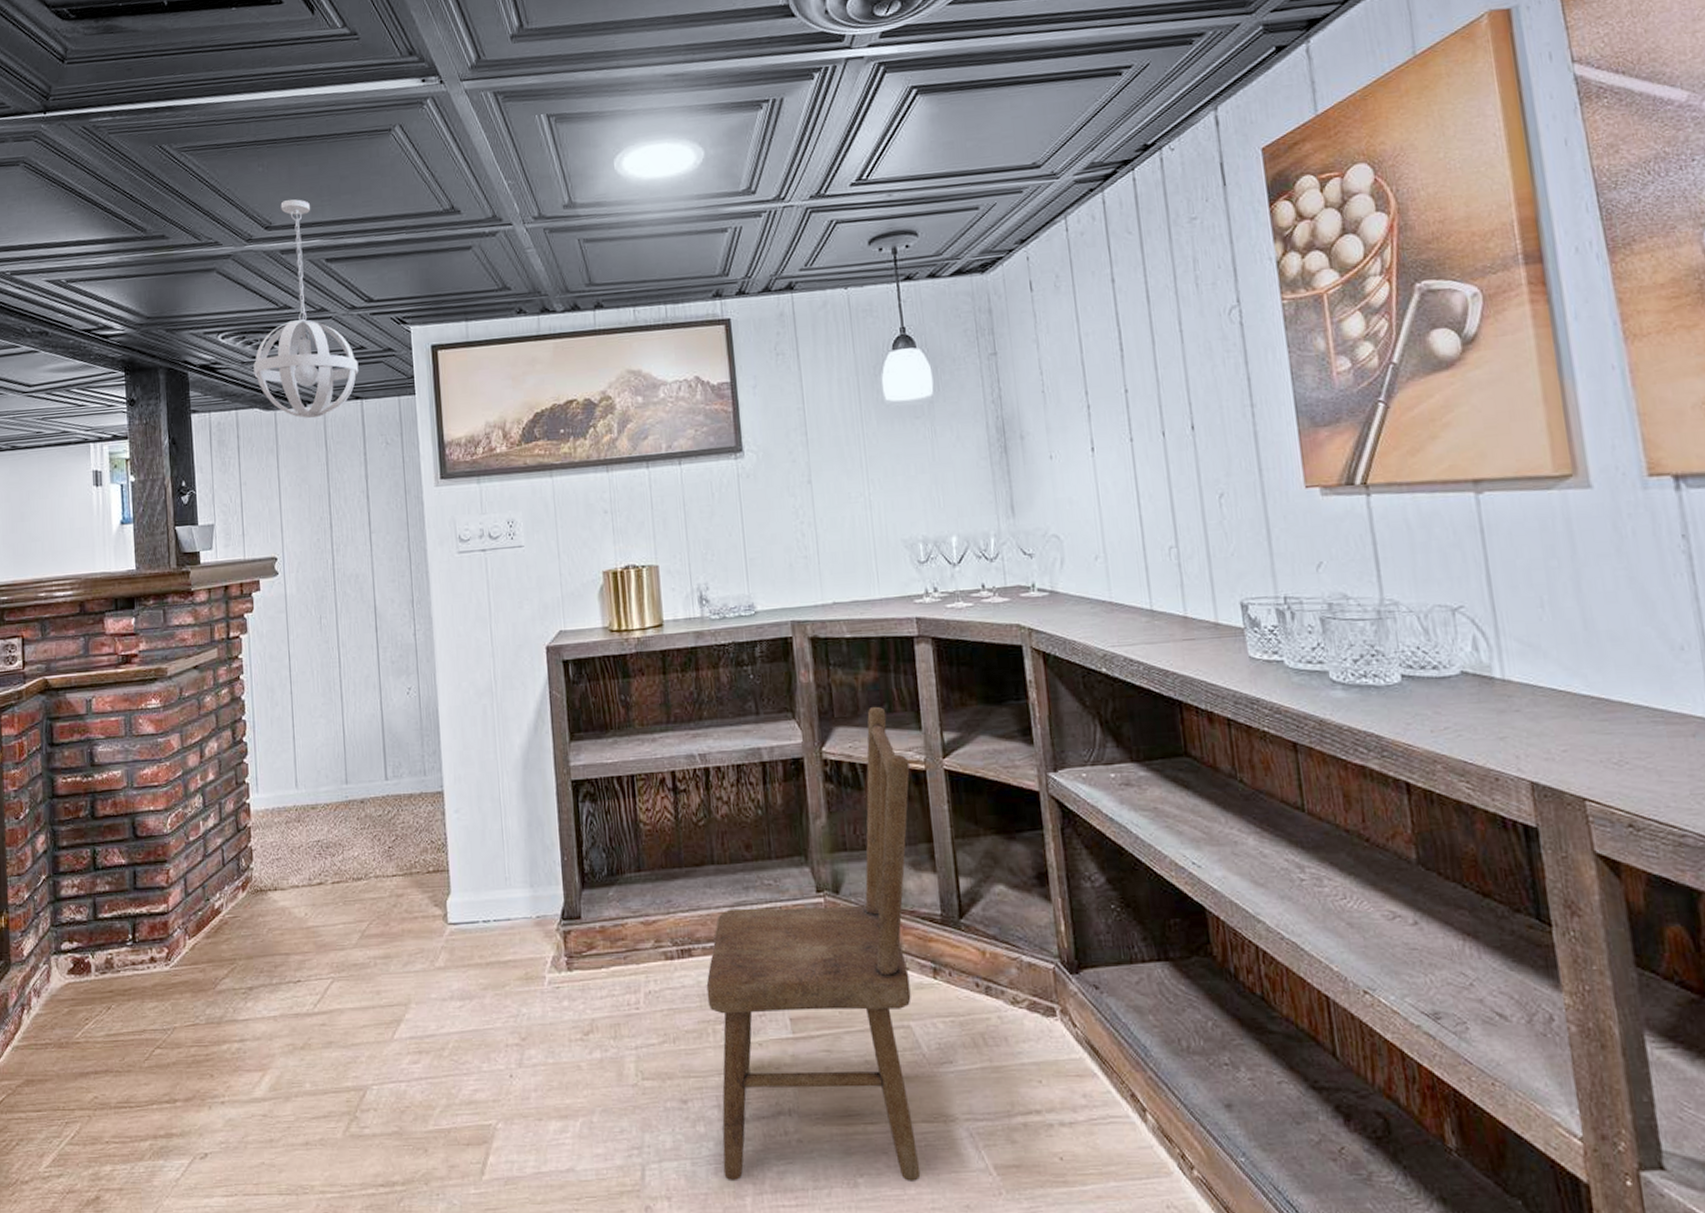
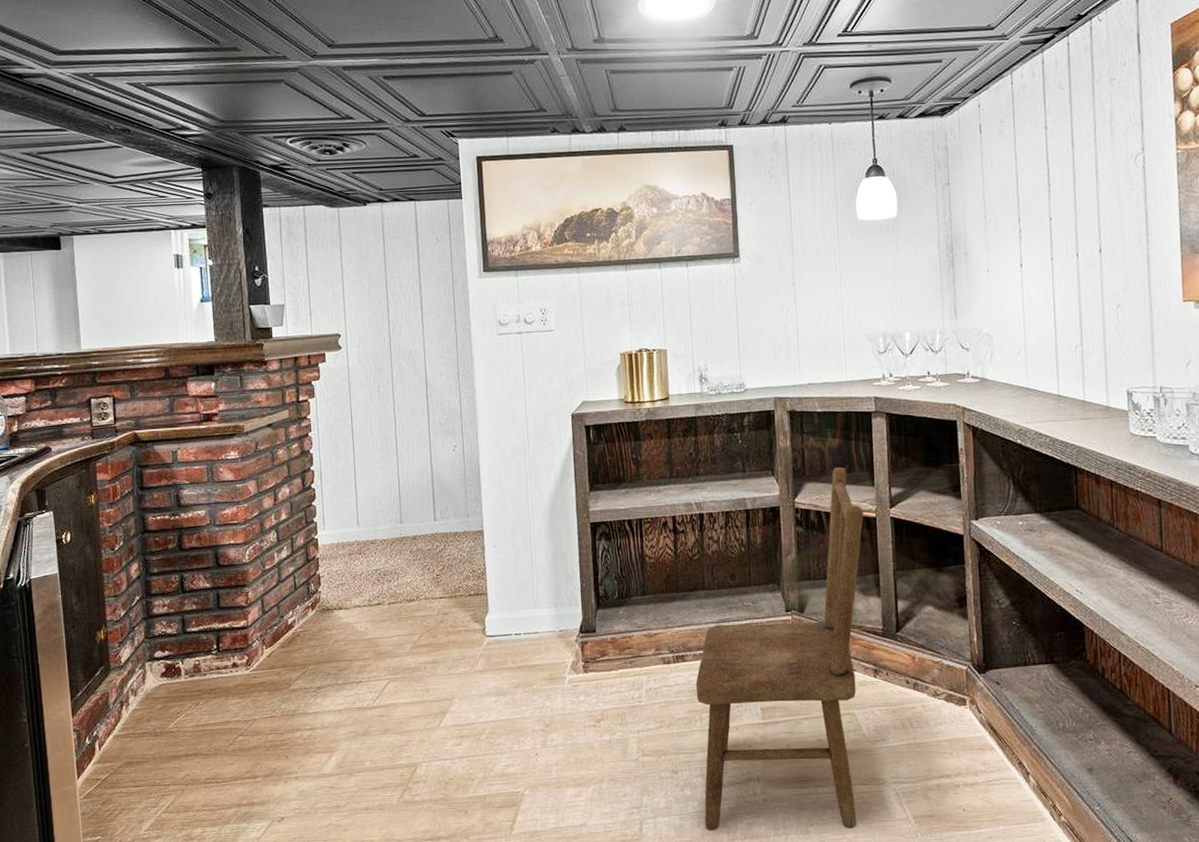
pendant light: present [253,199,359,418] -> none [318,21,413,216]

